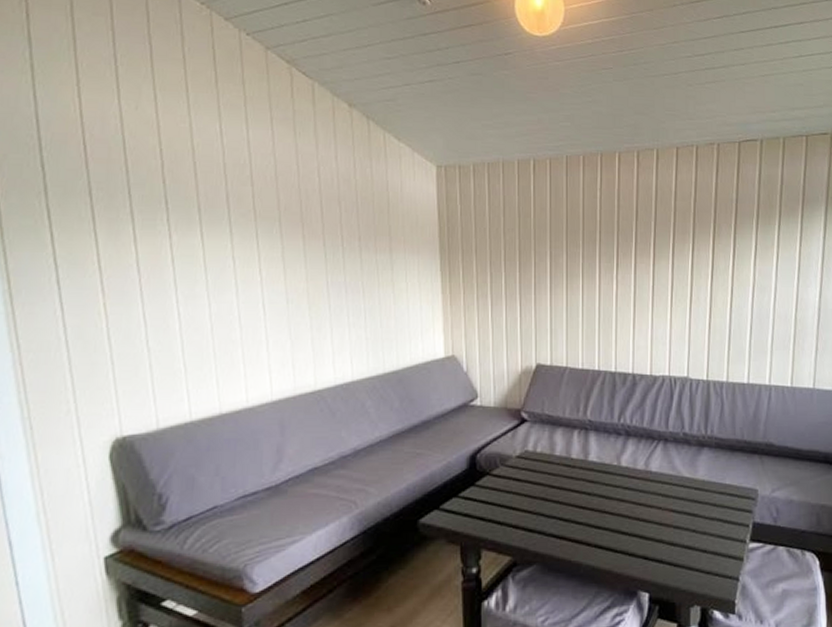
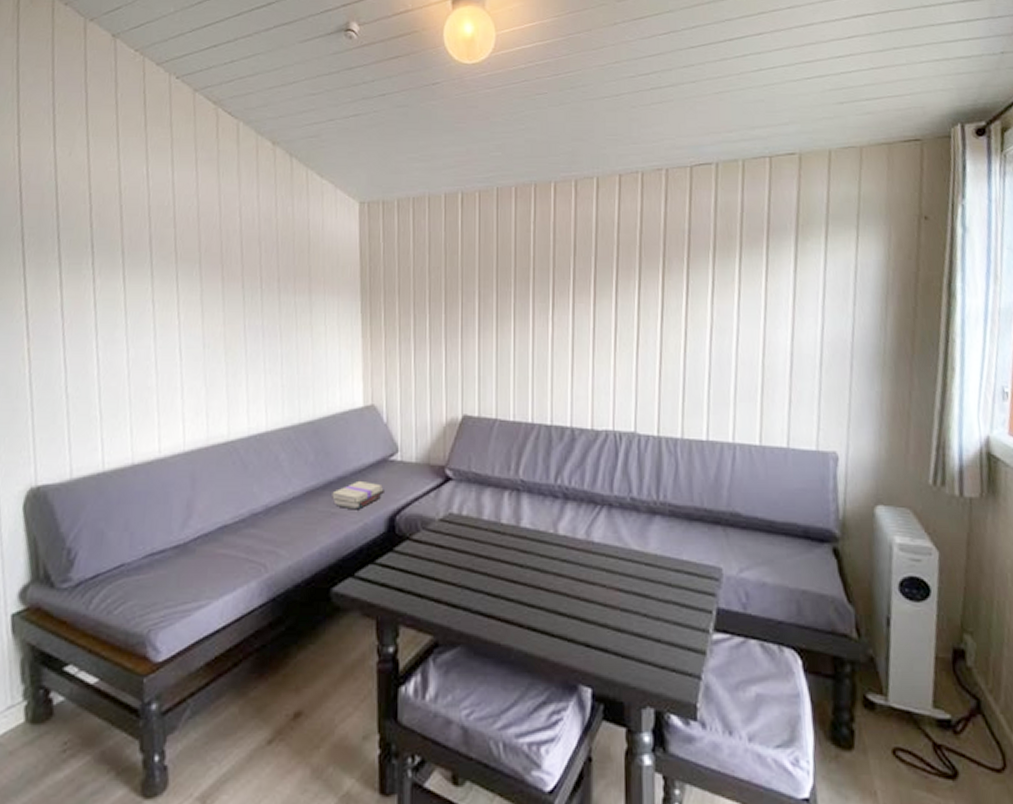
books: none [417,423,467,450] -> present [332,480,386,510]

